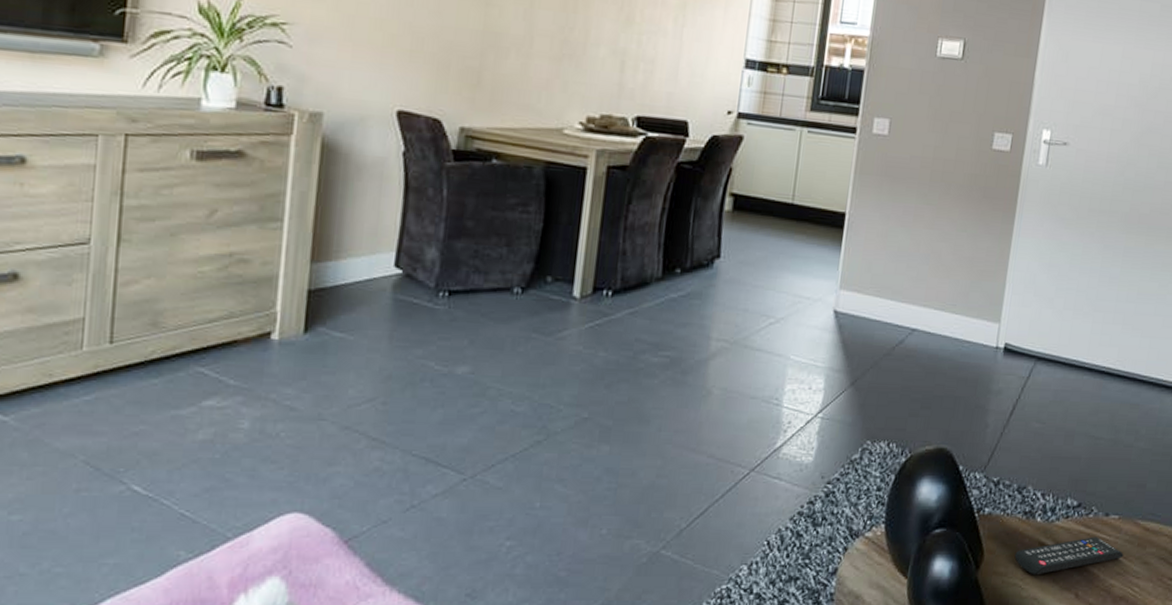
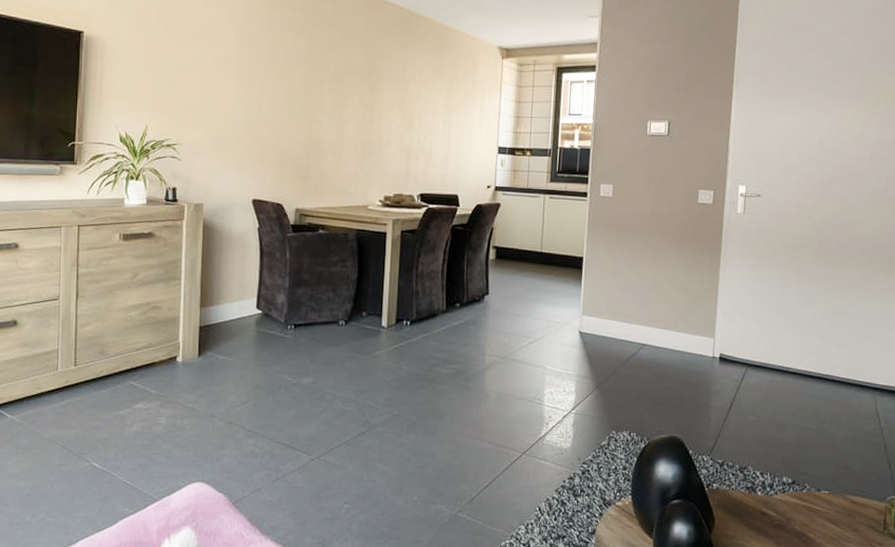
remote control: present [1014,537,1124,575] -> none [741,508,836,538]

